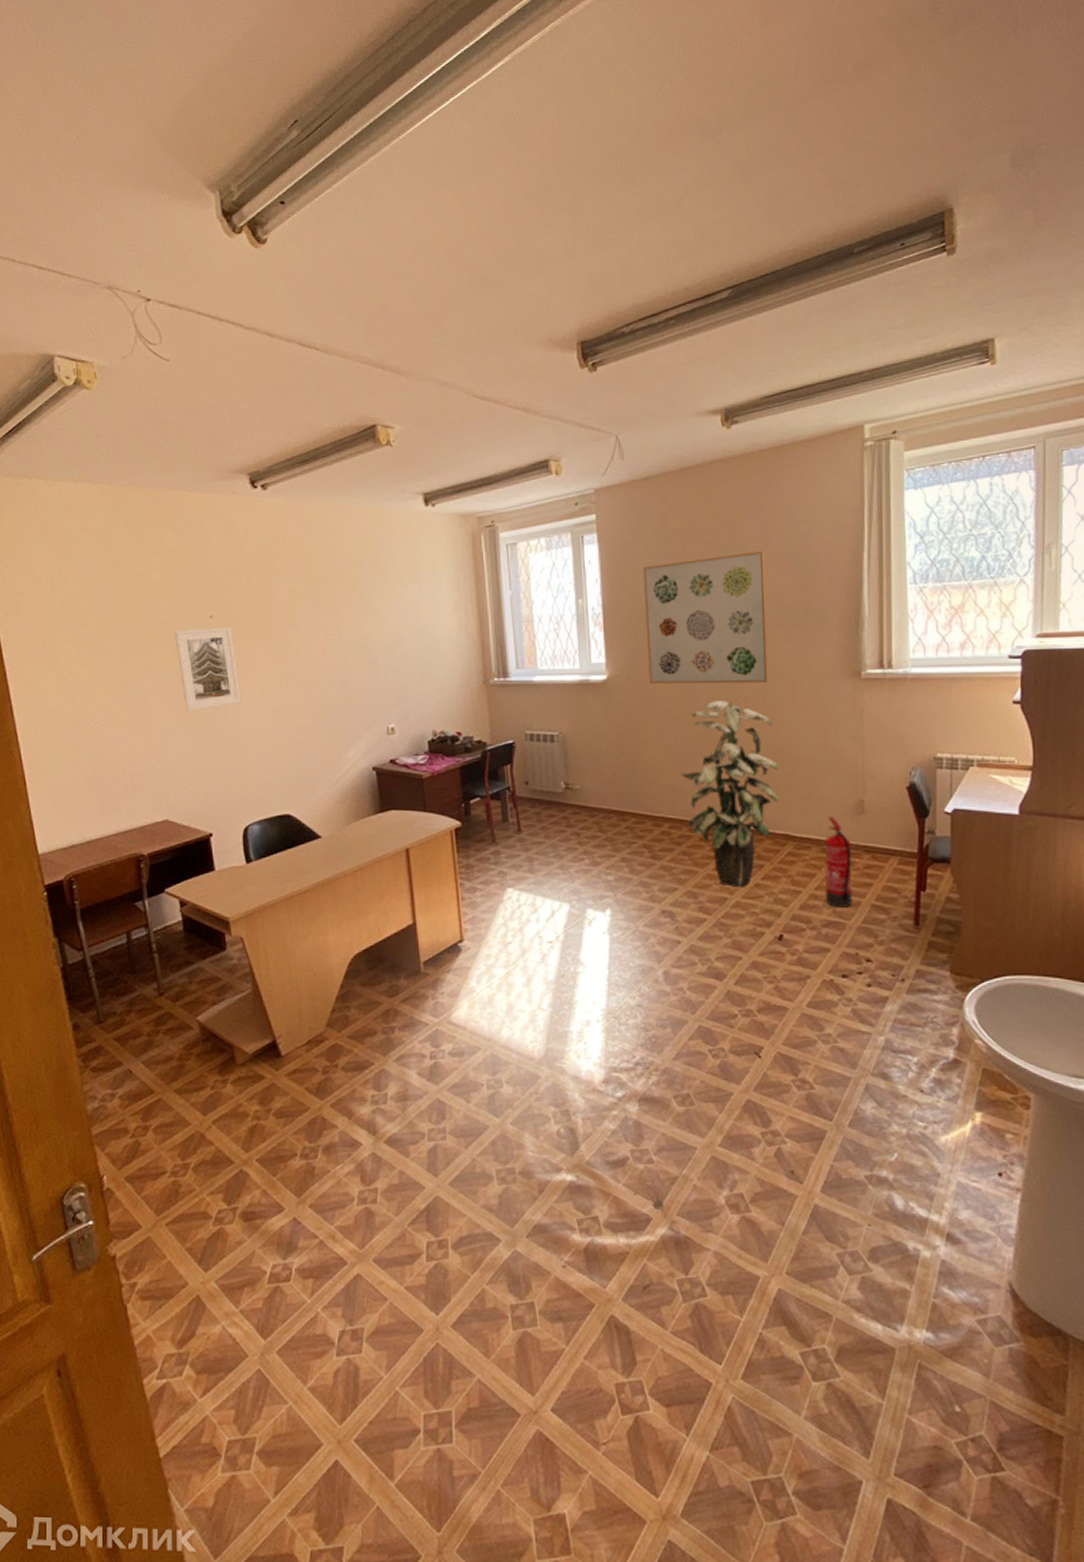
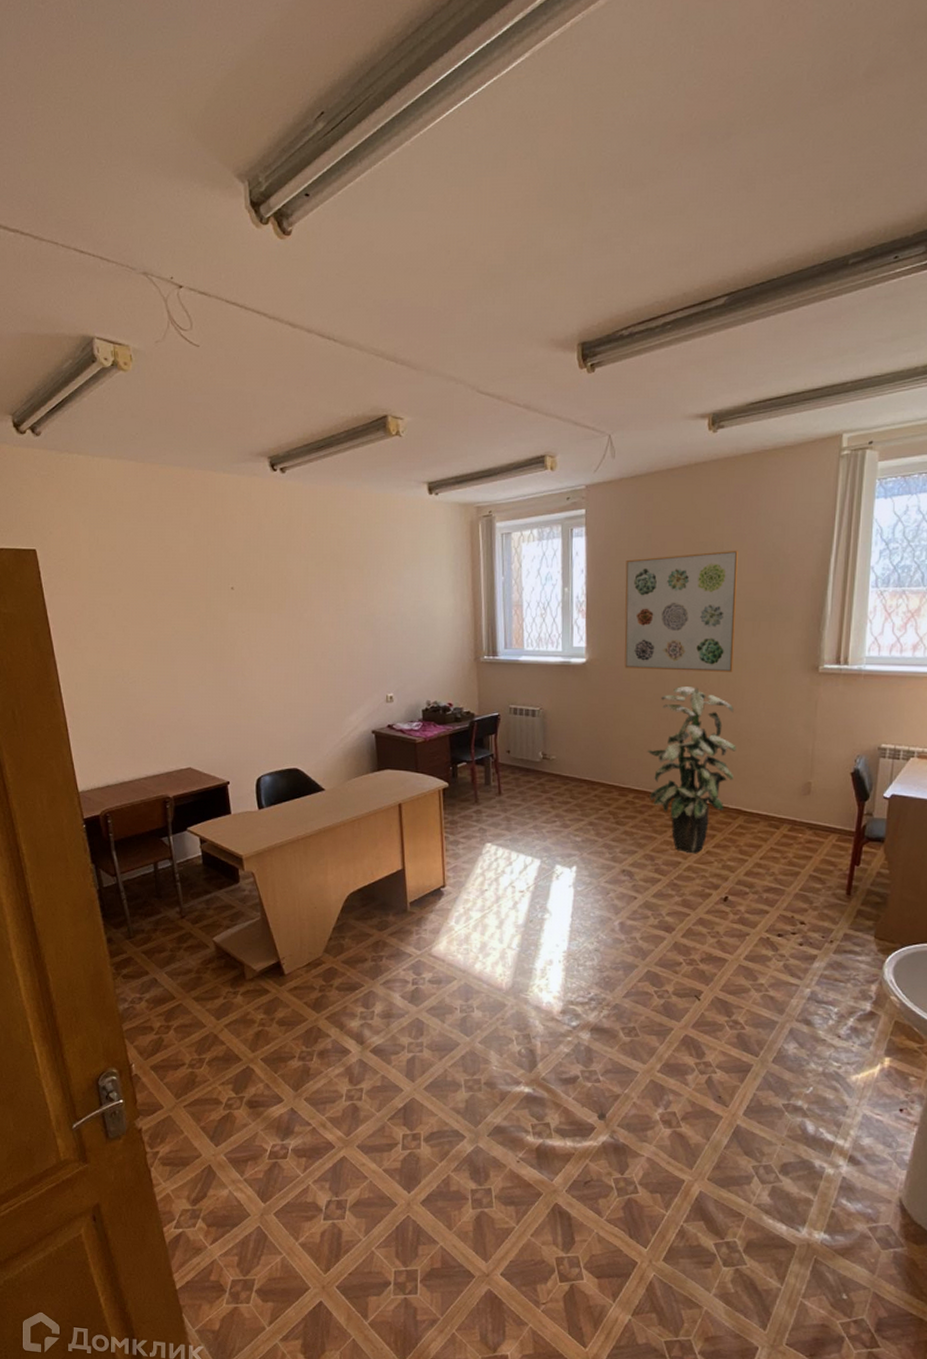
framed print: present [174,626,241,712] -> none [199,598,257,674]
fire extinguisher: present [824,817,853,908] -> none [768,796,796,876]

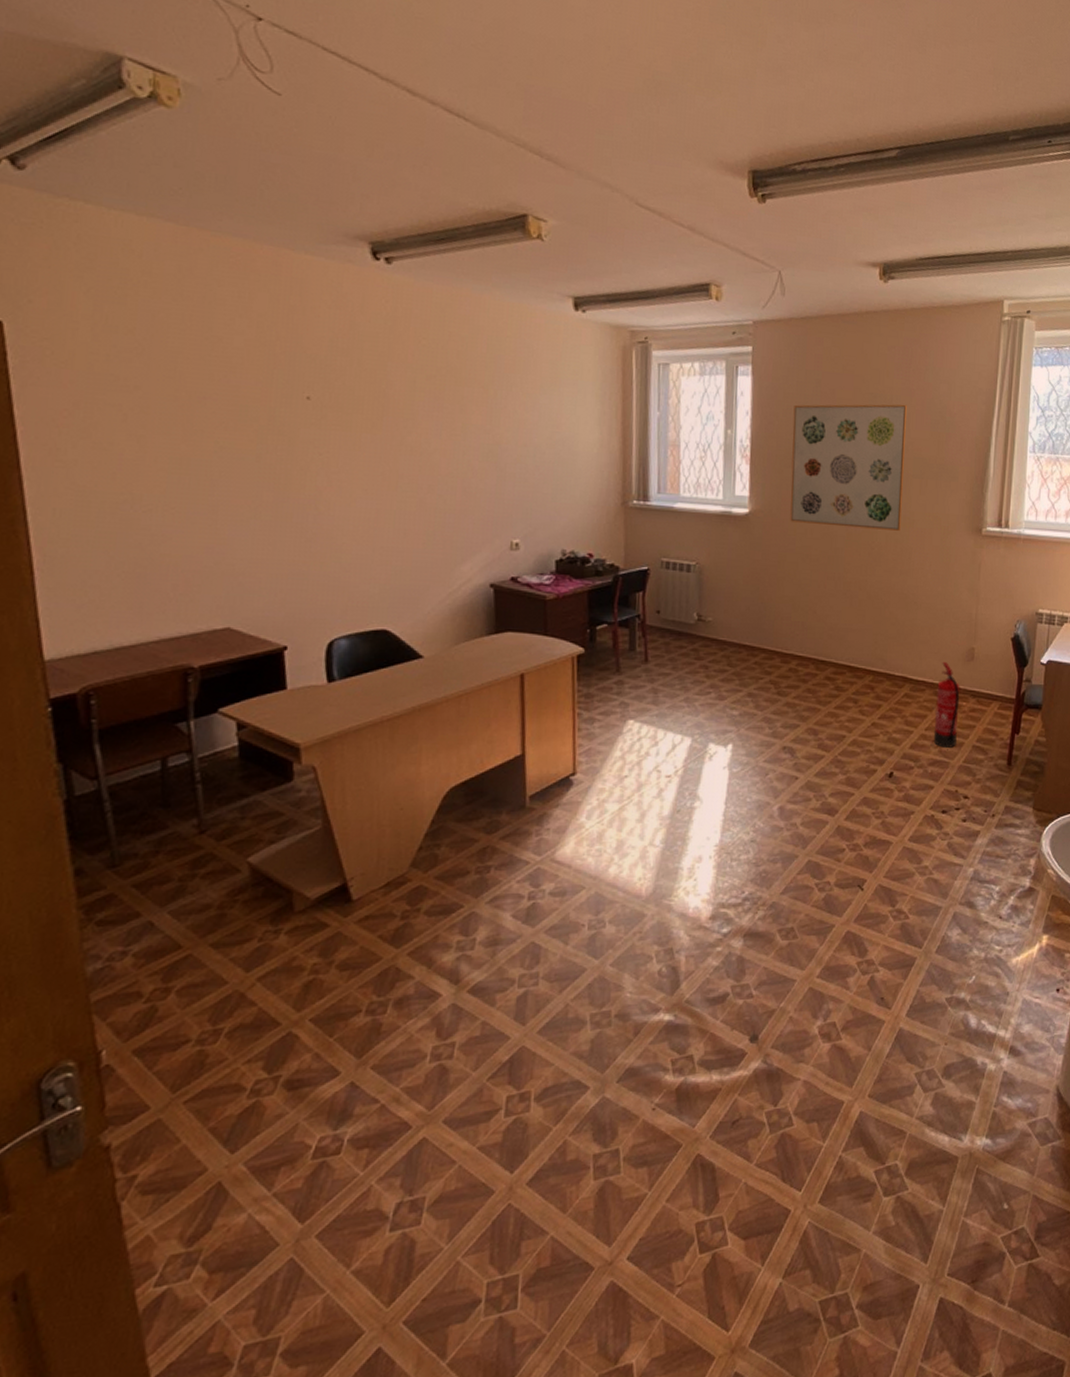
indoor plant: present [646,686,736,854] -> none [811,544,903,727]
fire extinguisher: none [768,796,796,876] -> present [933,662,960,748]

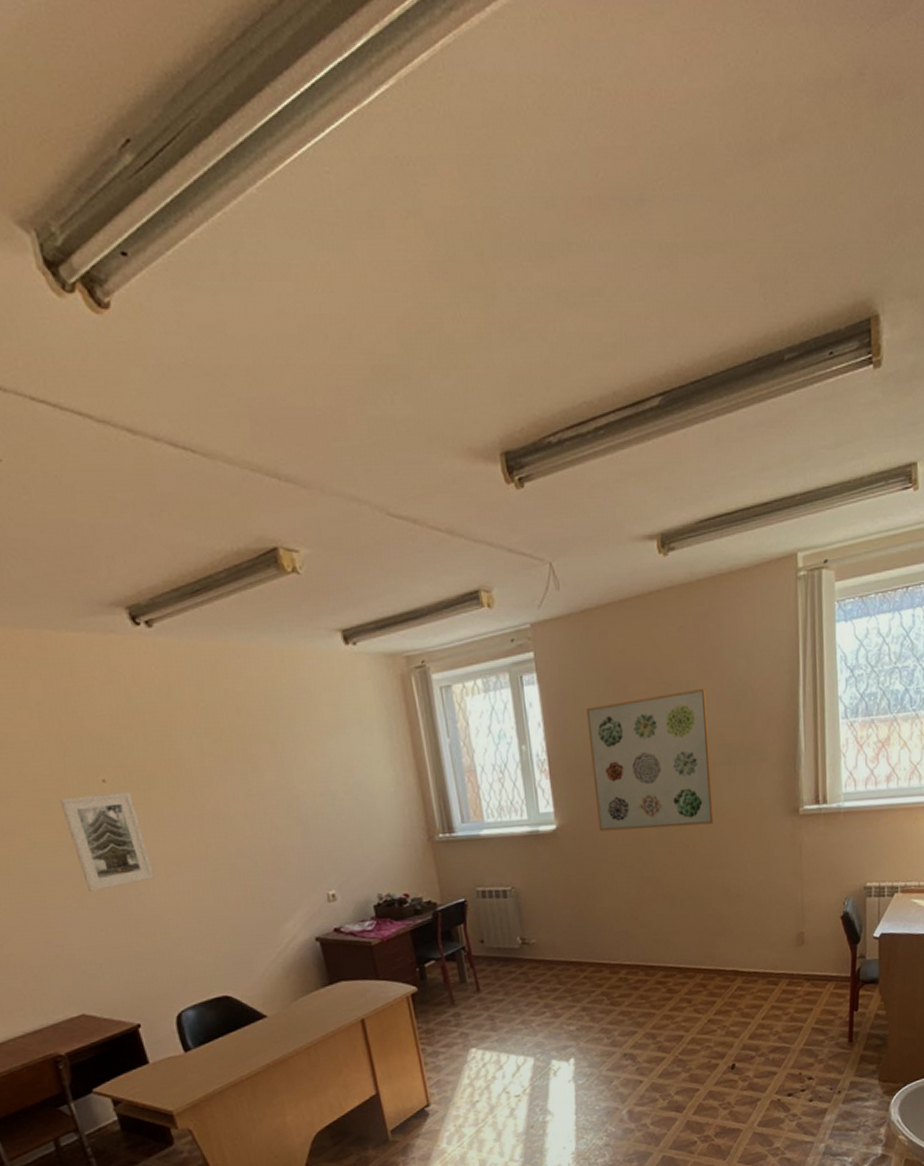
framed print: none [258,408,338,505] -> present [59,791,155,893]
fire extinguisher: present [933,662,960,748] -> none [769,950,795,1034]

